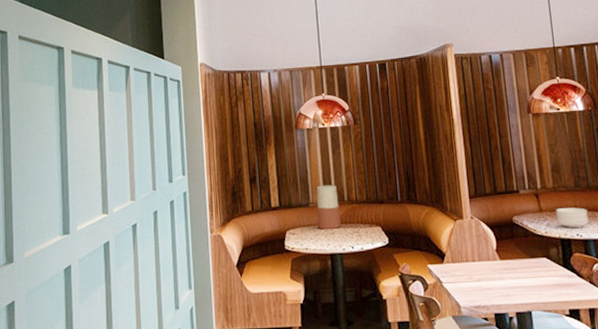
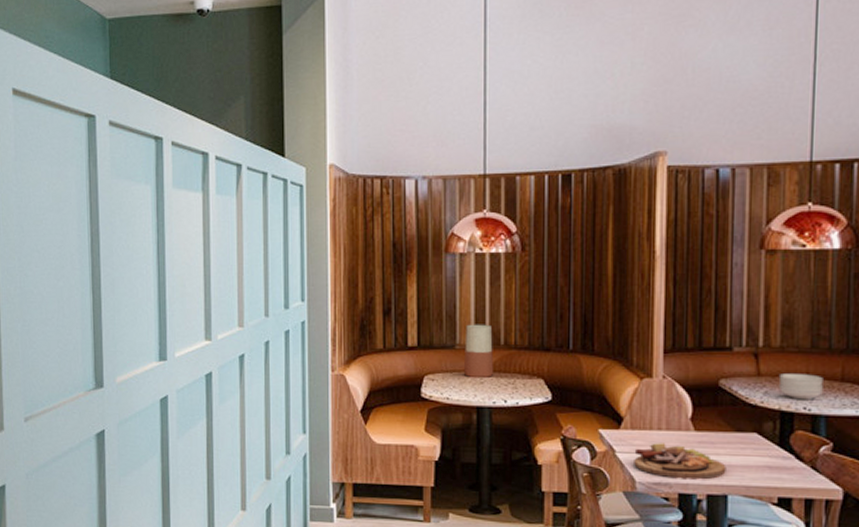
food platter: none [456,272,528,301] -> present [634,443,726,480]

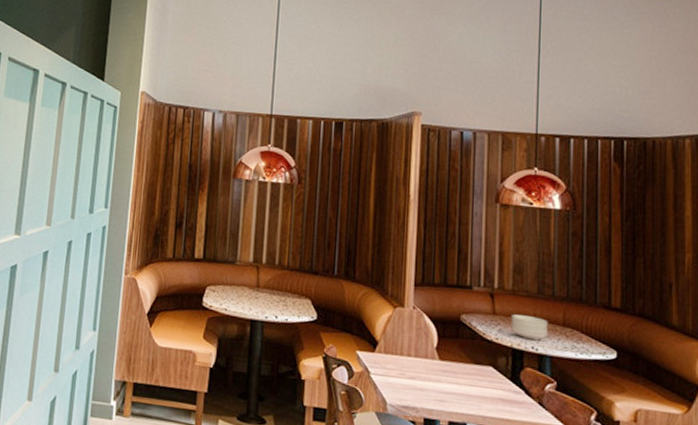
vase: present [464,324,493,379] -> none [242,243,269,294]
food platter: present [634,443,726,480] -> none [386,368,466,406]

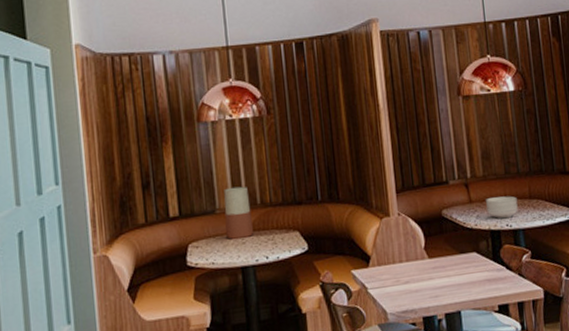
vase: none [242,243,269,294] -> present [224,186,253,240]

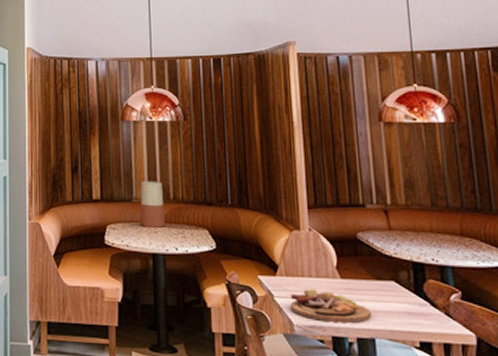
food platter: none [383,273,457,305] -> present [290,289,372,324]
bowl: present [485,196,518,219] -> none [407,228,447,253]

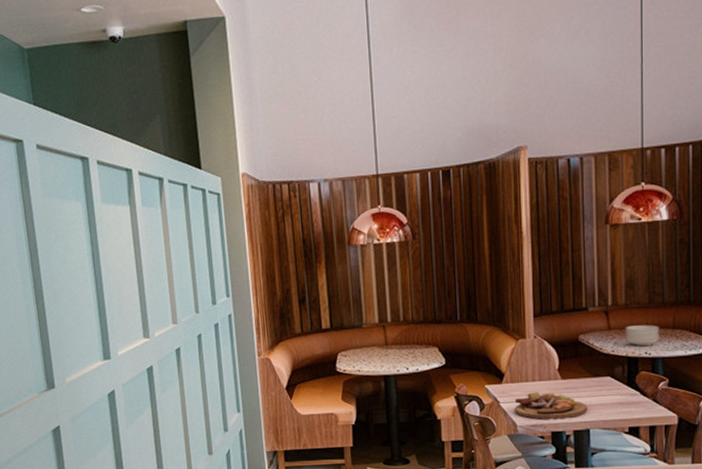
vase: present [140,181,165,229] -> none [370,304,396,352]
bowl: none [407,228,447,253] -> present [625,325,659,347]

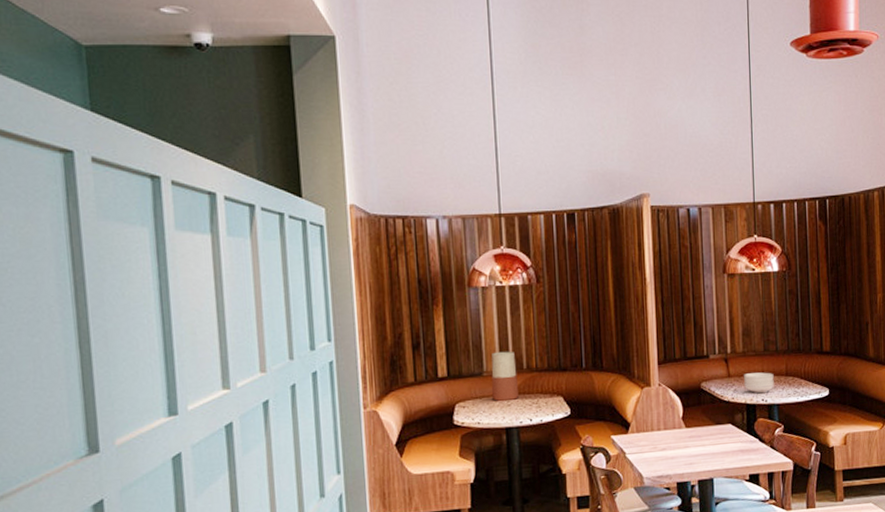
vase: none [370,304,396,352] -> present [491,351,518,402]
food platter: present [514,392,588,420] -> none [640,441,711,470]

